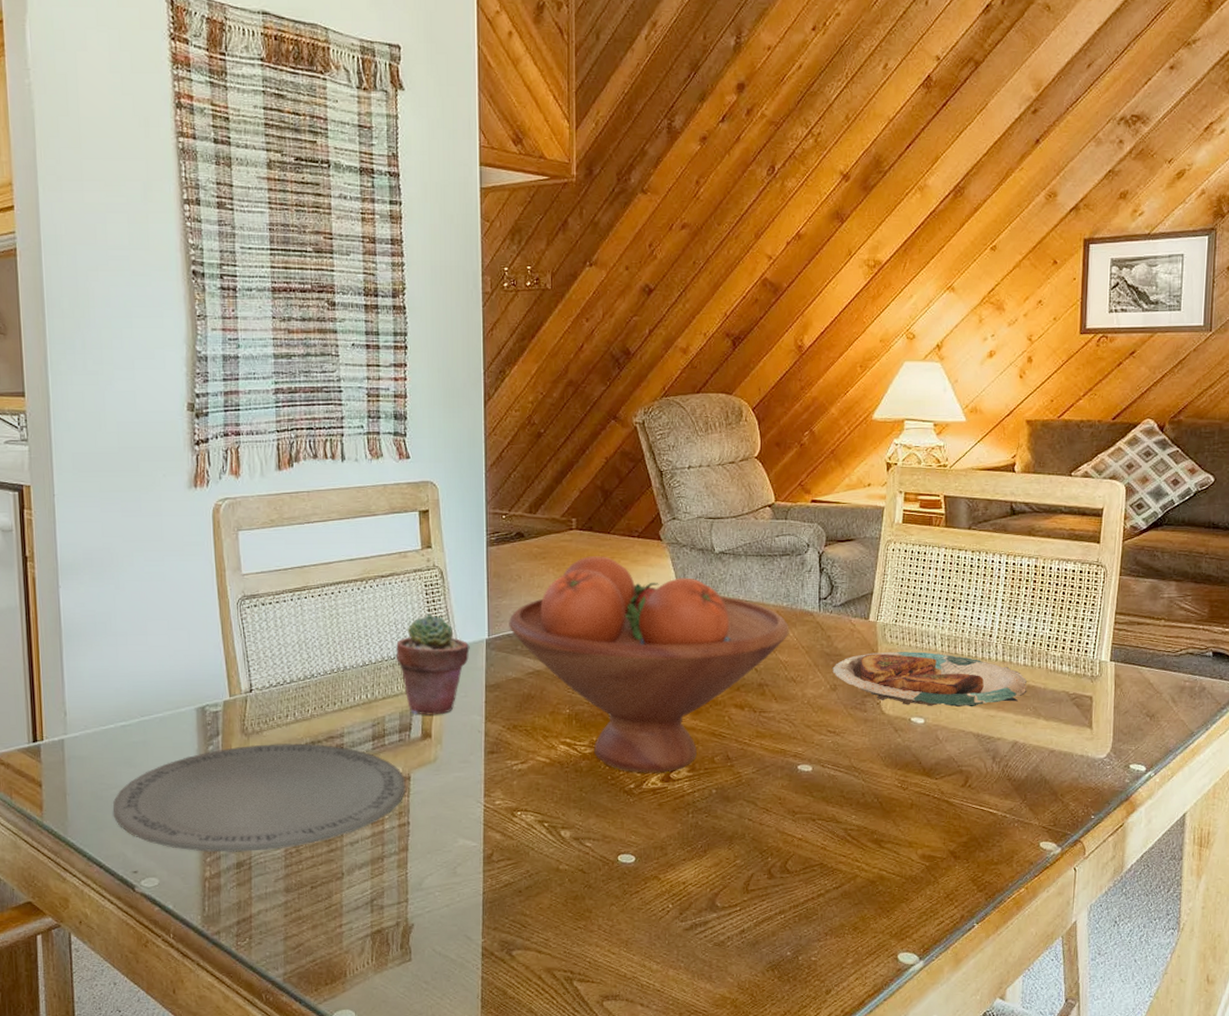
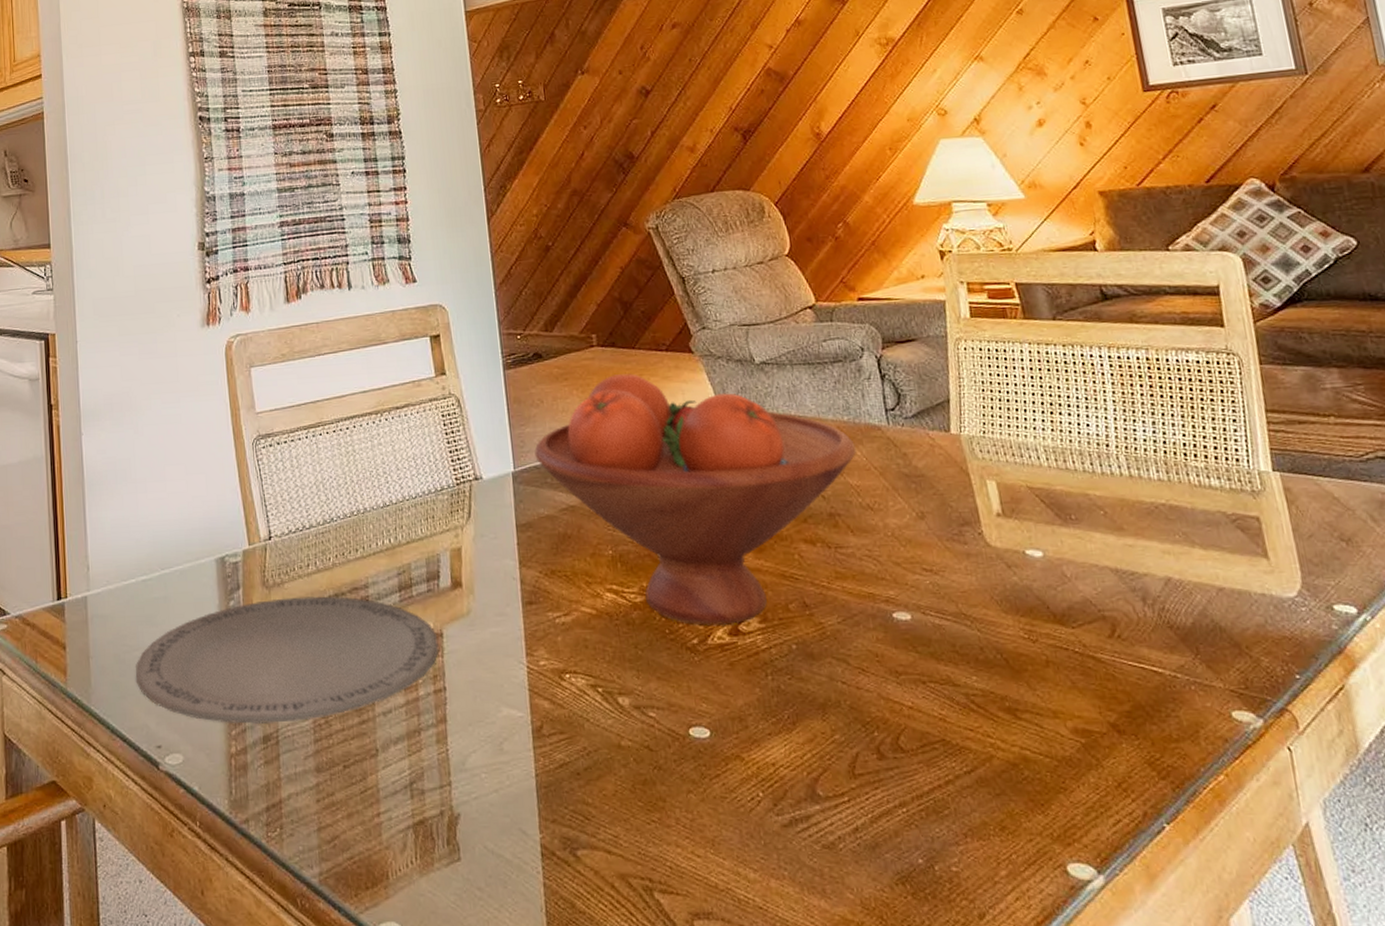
potted succulent: present [396,613,470,715] -> none [417,446,496,561]
plate: present [832,652,1028,707] -> none [915,468,1170,535]

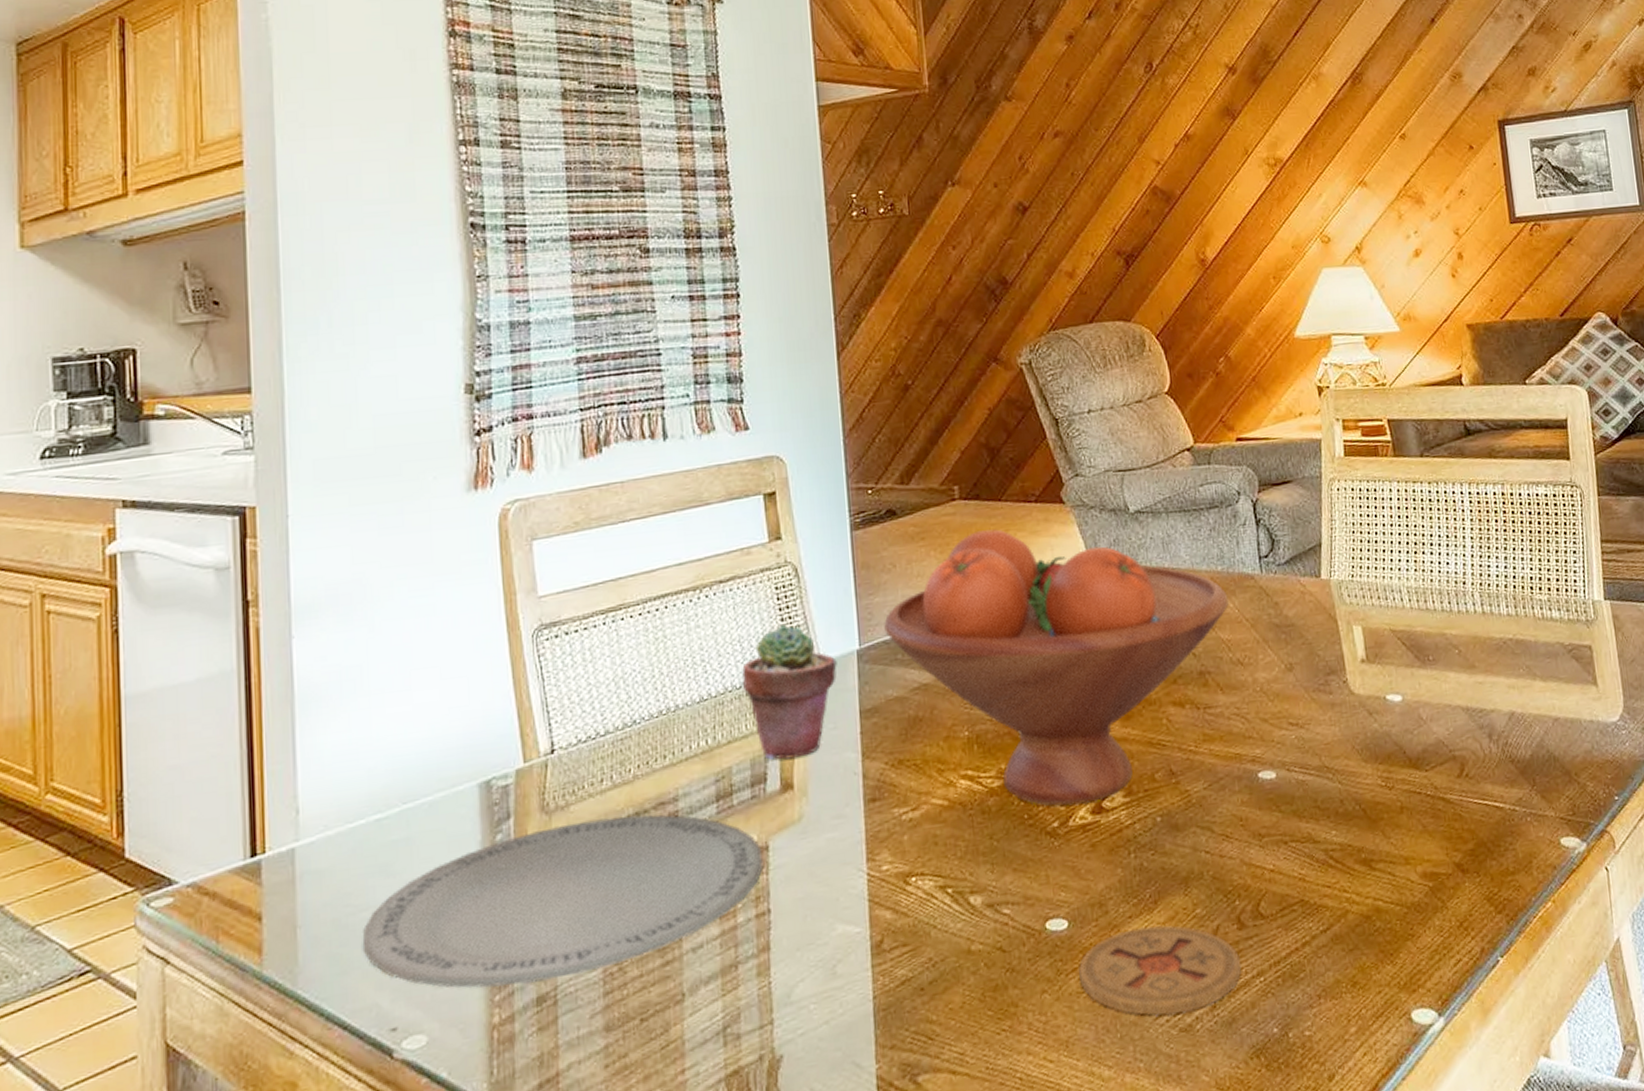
potted succulent: none [417,446,496,561] -> present [742,624,837,760]
coaster: none [722,745,882,831] -> present [1079,925,1241,1016]

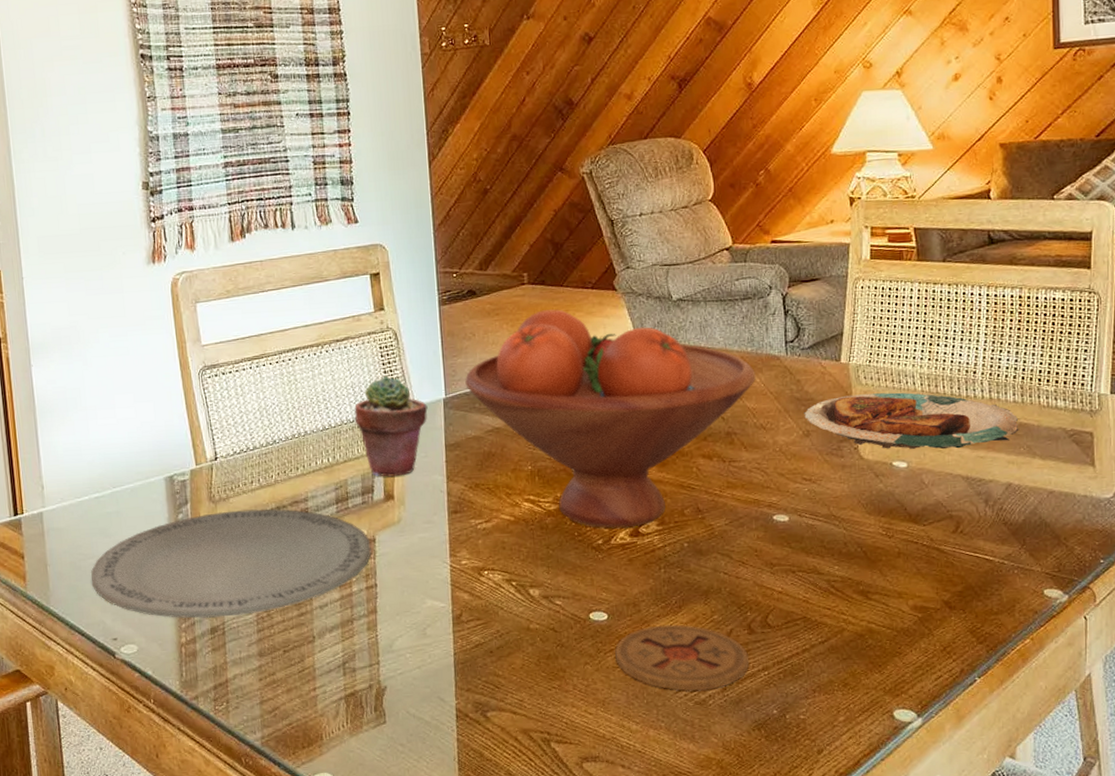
plate: none [1285,611,1516,681] -> present [804,392,1019,449]

